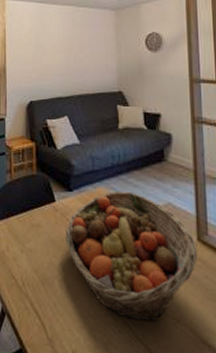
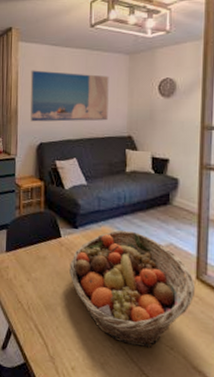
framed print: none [18,27,97,80] -> present [30,70,109,122]

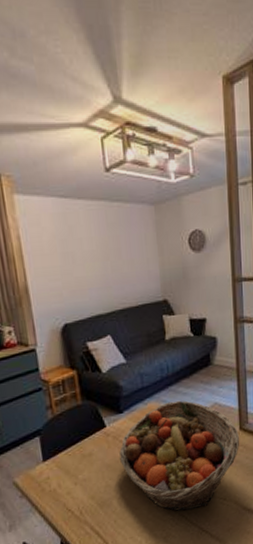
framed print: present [30,70,109,122] -> none [37,231,140,300]

